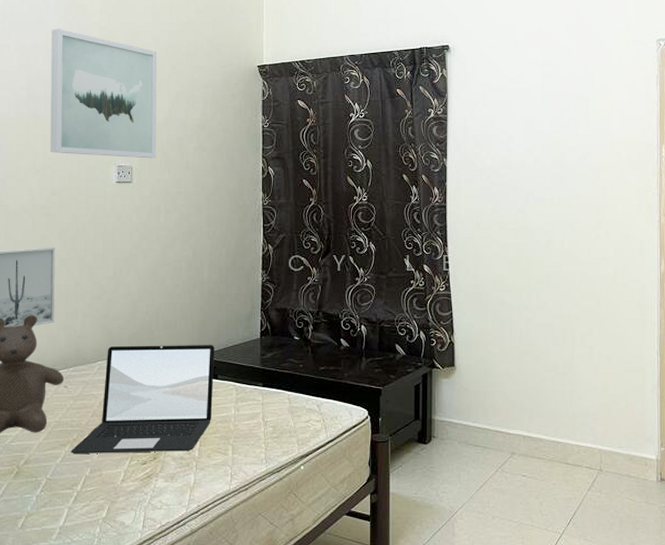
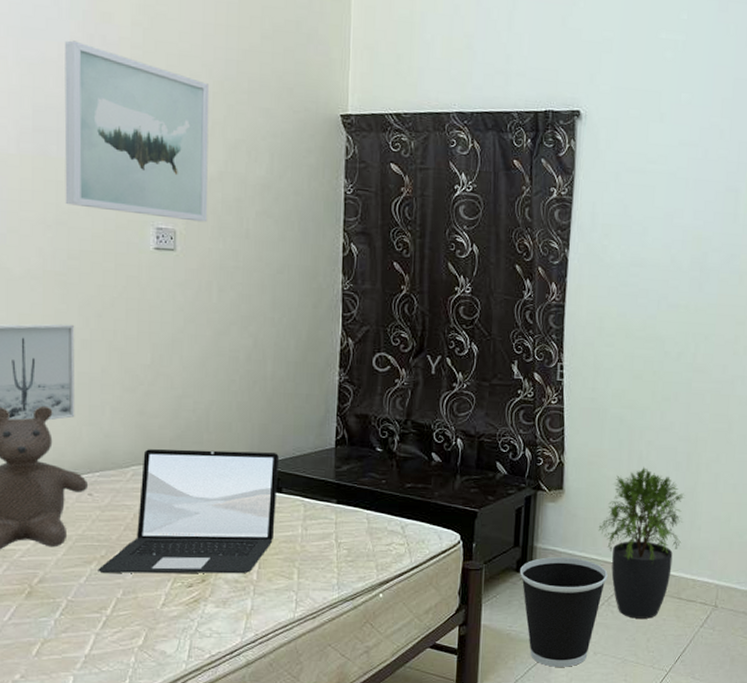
wastebasket: none [421,428,499,531] -> present [520,557,608,667]
potted plant: none [488,342,563,484] -> present [598,466,684,619]

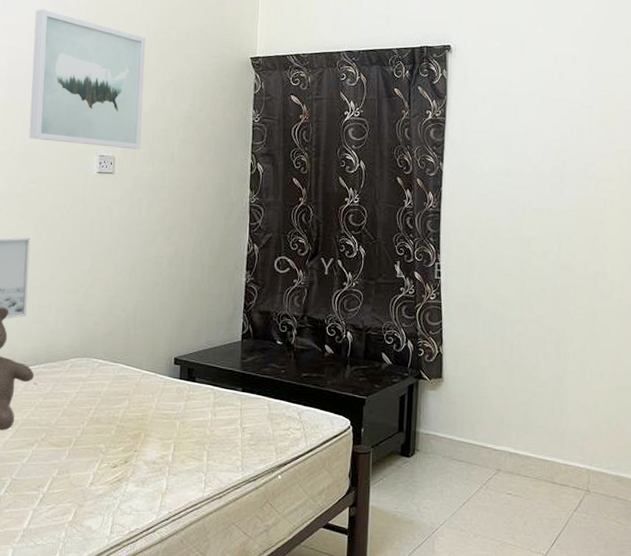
laptop: present [98,449,279,574] -> none [38,343,193,456]
wastebasket: present [520,557,608,667] -> none [404,442,485,549]
potted plant: present [598,466,684,619] -> none [475,356,554,502]

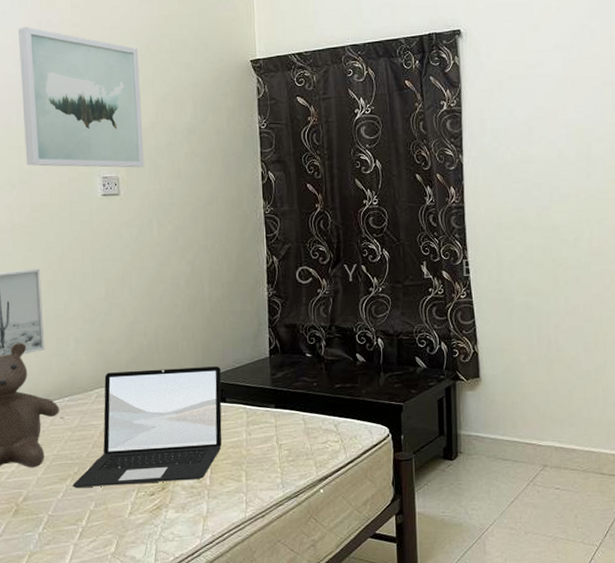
laptop: none [38,343,193,456] -> present [72,366,222,488]

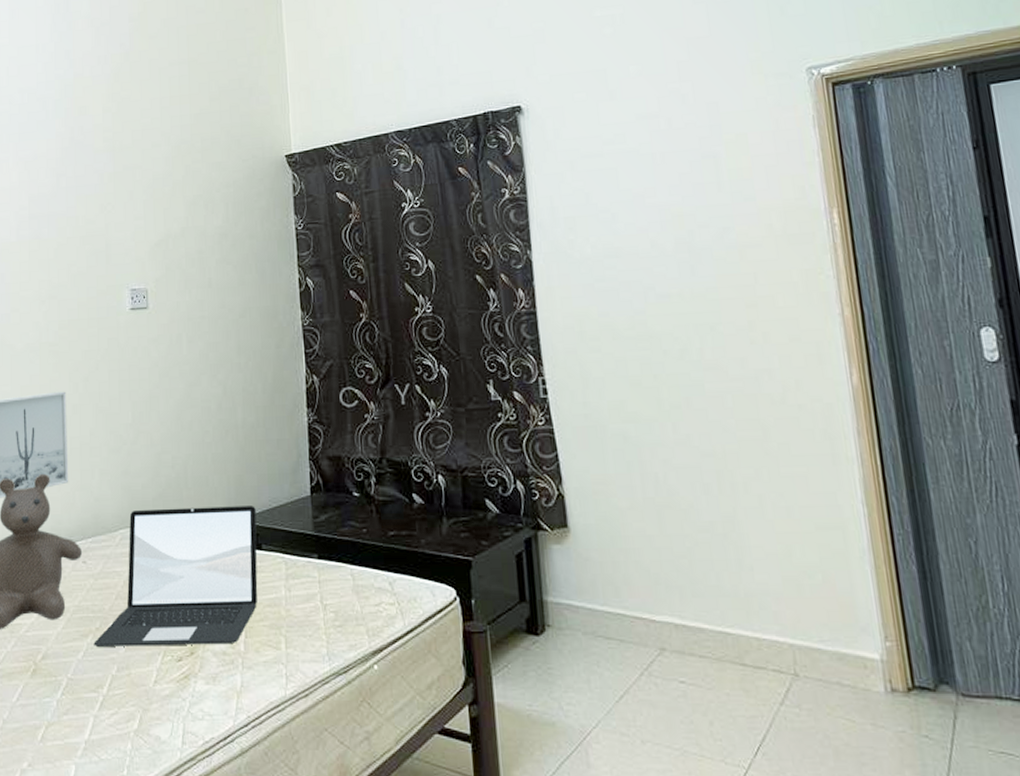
wall art: present [18,27,145,168] -> none [52,135,174,280]

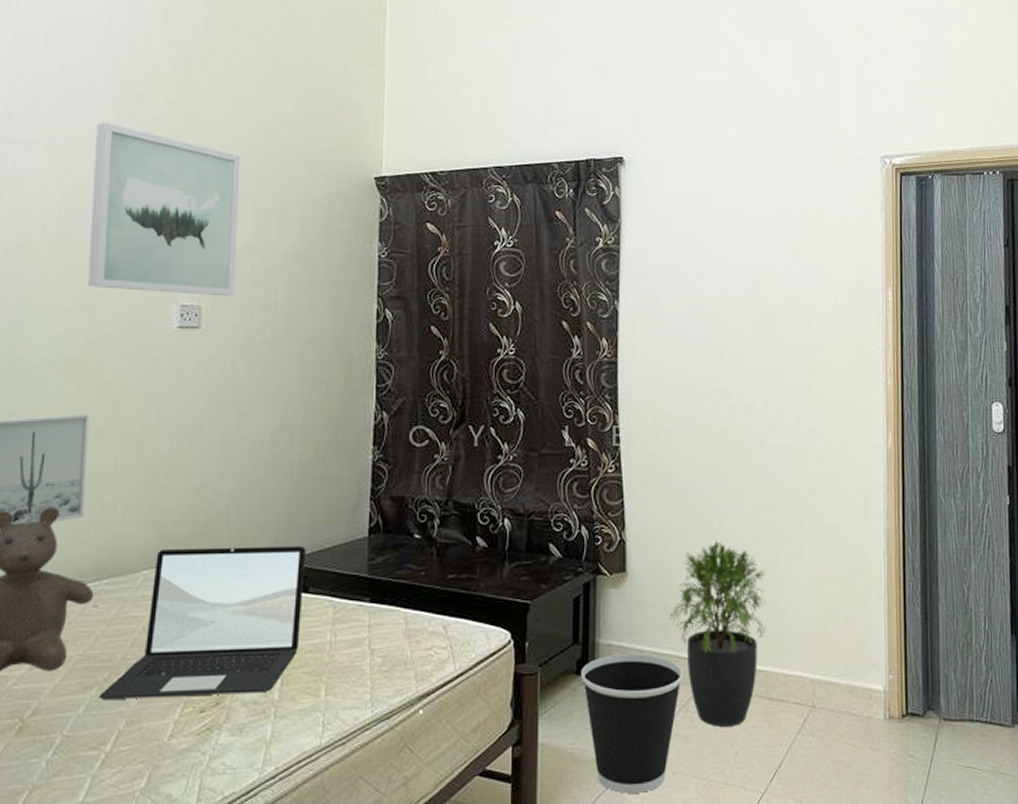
wall art: none [52,135,174,280] -> present [87,122,241,296]
wastebasket: none [531,613,642,761] -> present [581,654,683,793]
potted plant: none [619,492,730,693] -> present [669,540,766,727]

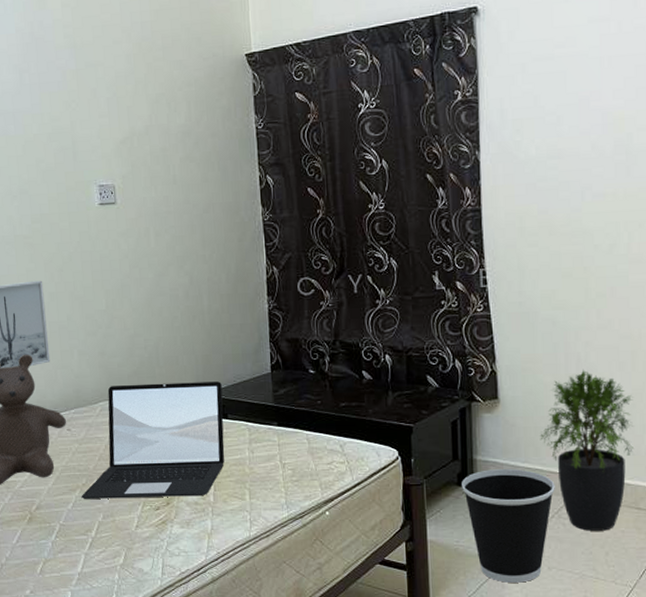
wall art: present [87,122,241,296] -> none [12,30,140,176]

